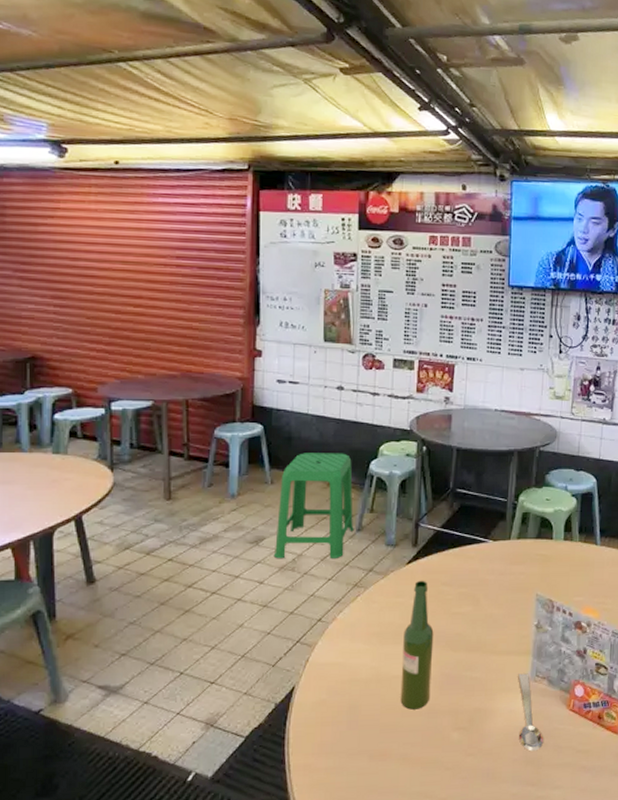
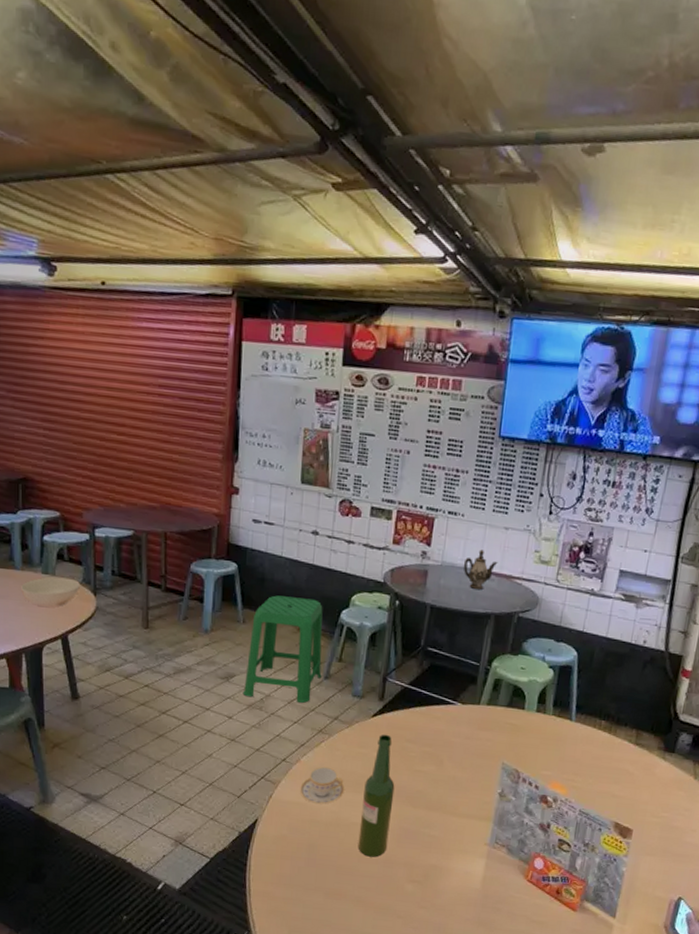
bowl: none [29,456,95,489] -> present [21,577,80,608]
teacup: none [337,621,383,661] -> present [300,766,345,804]
teapot: none [484,391,517,428] -> present [463,549,498,589]
spoon: present [518,673,543,752] -> none [472,838,498,914]

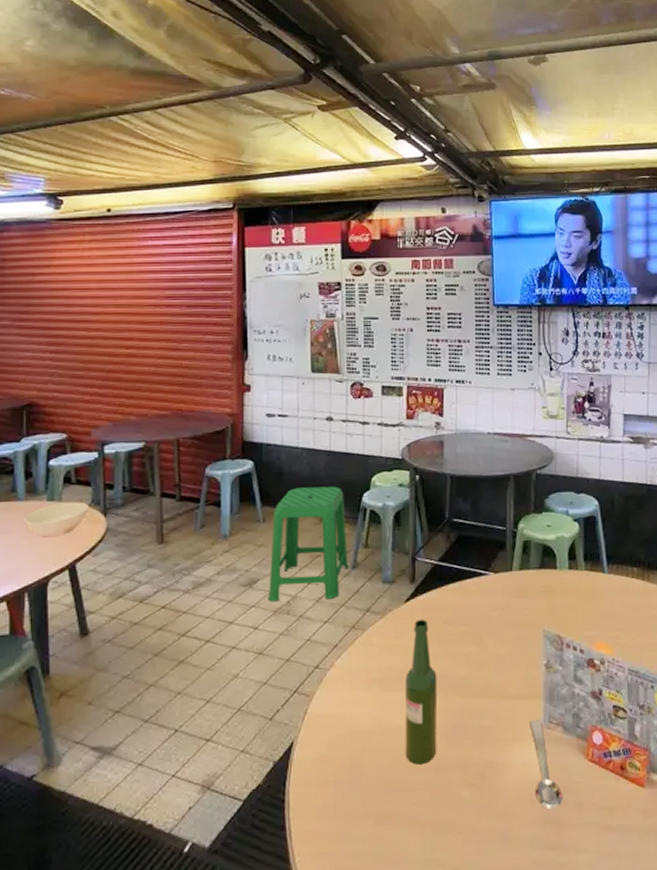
teacup: present [300,766,345,804] -> none [337,666,384,712]
teapot: present [463,549,498,589] -> none [476,413,510,452]
spoon: none [472,838,498,914] -> present [530,719,562,810]

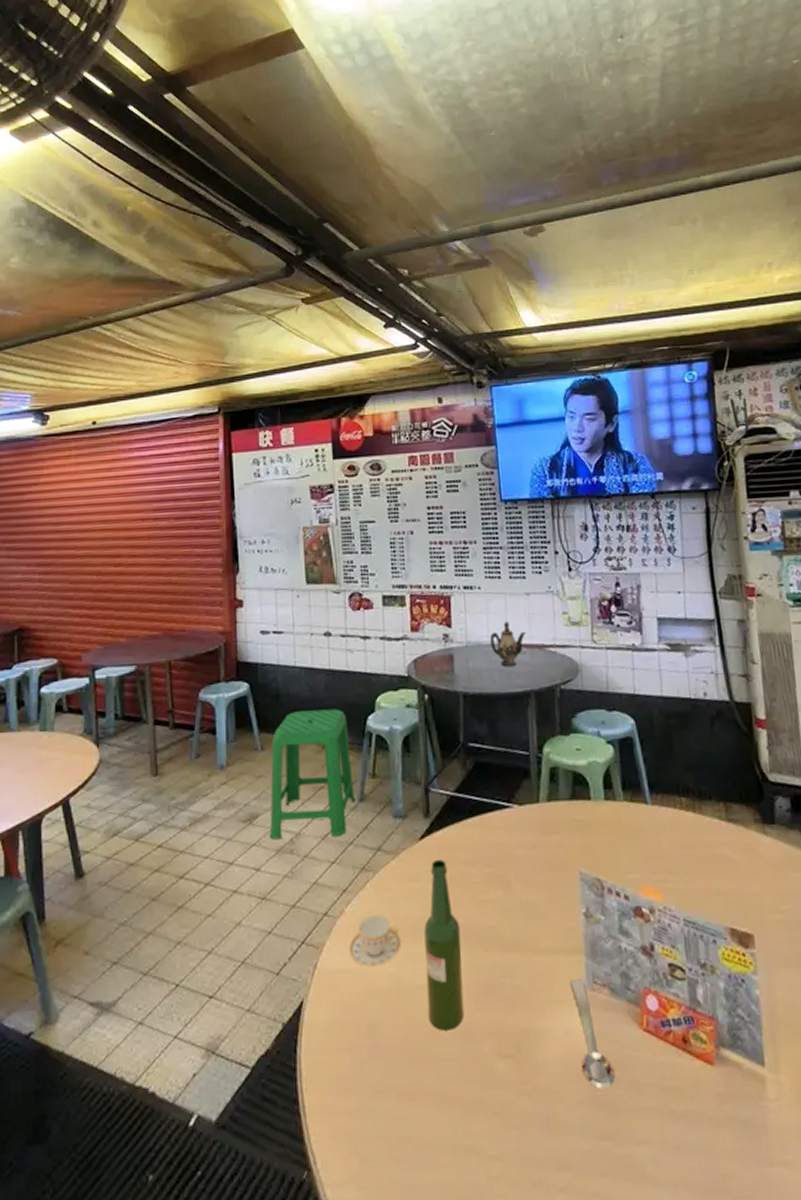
bowl: present [24,501,89,538] -> none [17,731,81,771]
teacup: none [337,666,384,712] -> present [348,914,402,967]
teapot: none [476,413,510,452] -> present [489,621,526,666]

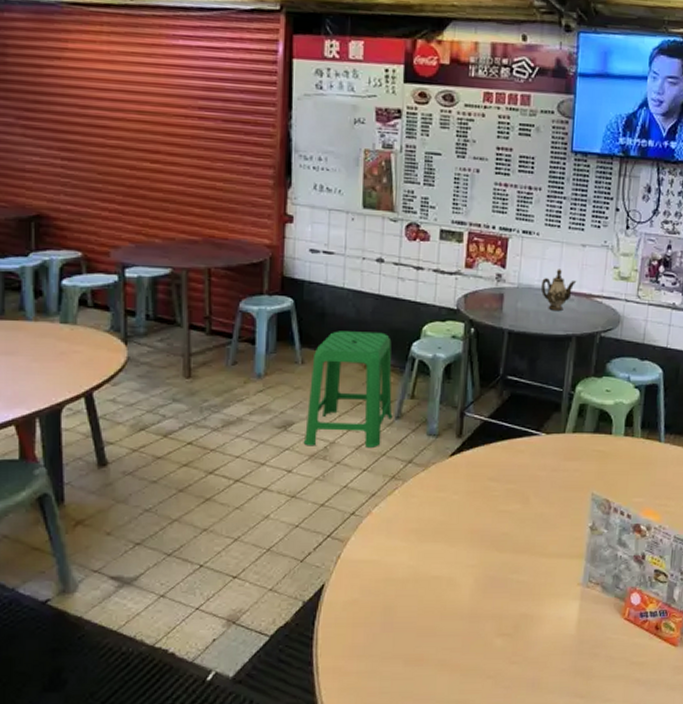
teacup: present [348,914,402,967] -> none [372,516,423,559]
beer bottle: present [424,859,465,1031] -> none [439,474,478,613]
spoon: present [570,979,615,1090] -> none [567,578,595,662]

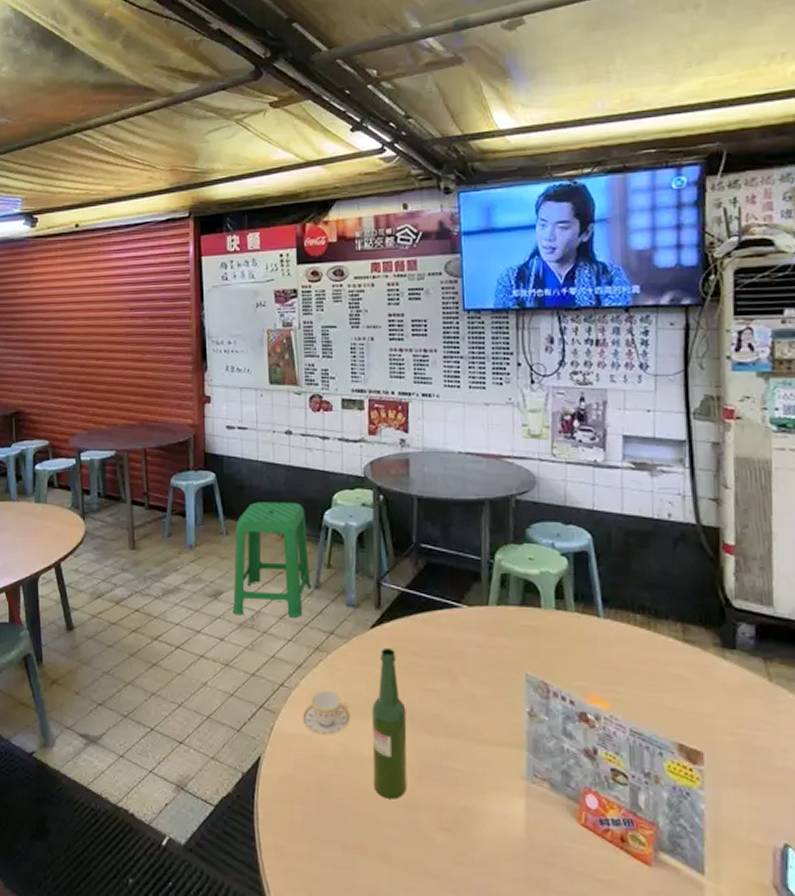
teacup: none [372,516,423,559] -> present [302,690,351,735]
beer bottle: none [439,474,478,613] -> present [372,647,407,799]
teapot: present [540,269,577,310] -> none [446,430,484,473]

